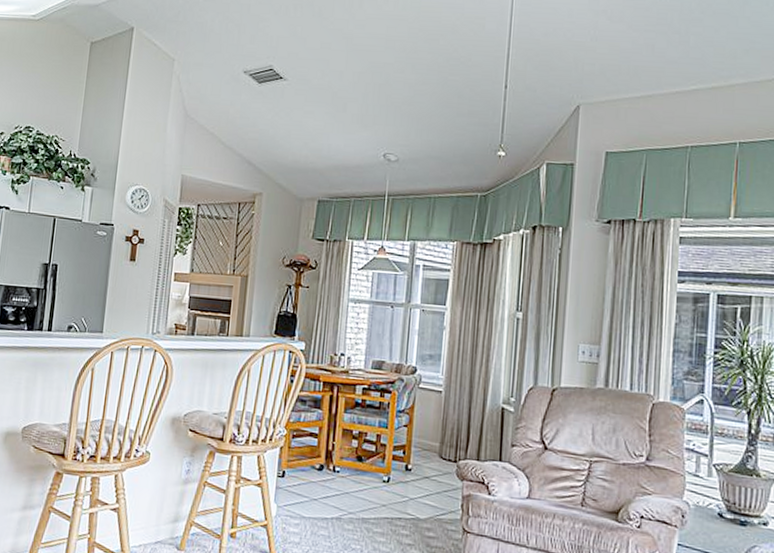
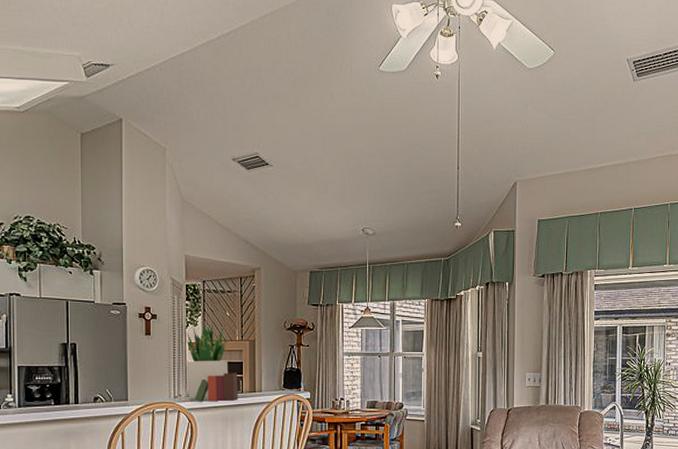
planter: none [167,252,217,341] -> present [185,322,229,402]
books: none [173,311,224,345] -> present [194,373,238,402]

